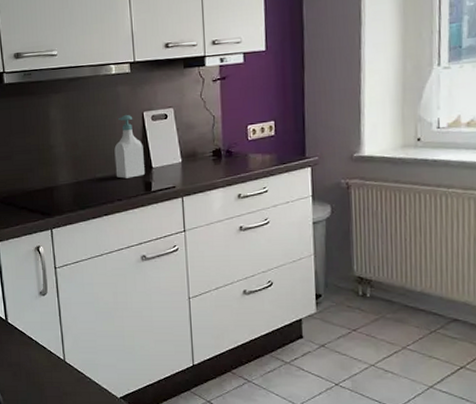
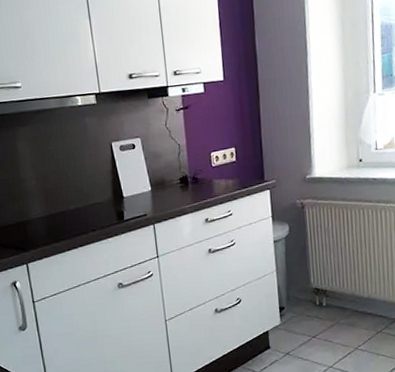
soap bottle: present [114,114,145,179] -> none [85,145,116,209]

